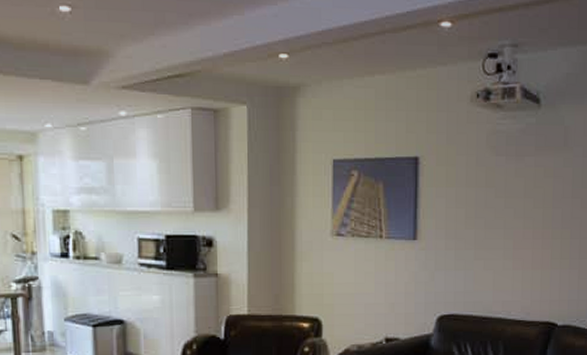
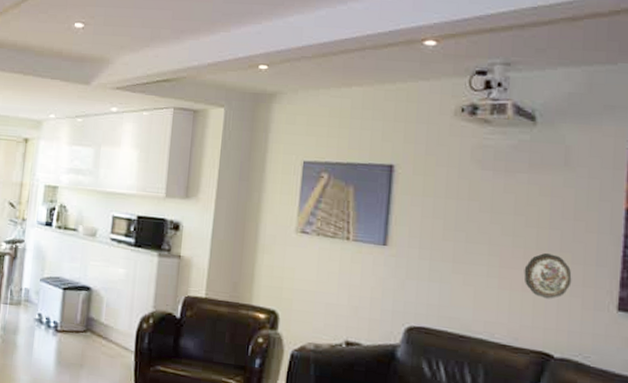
decorative plate: none [533,231,571,274] -> present [524,252,572,299]

